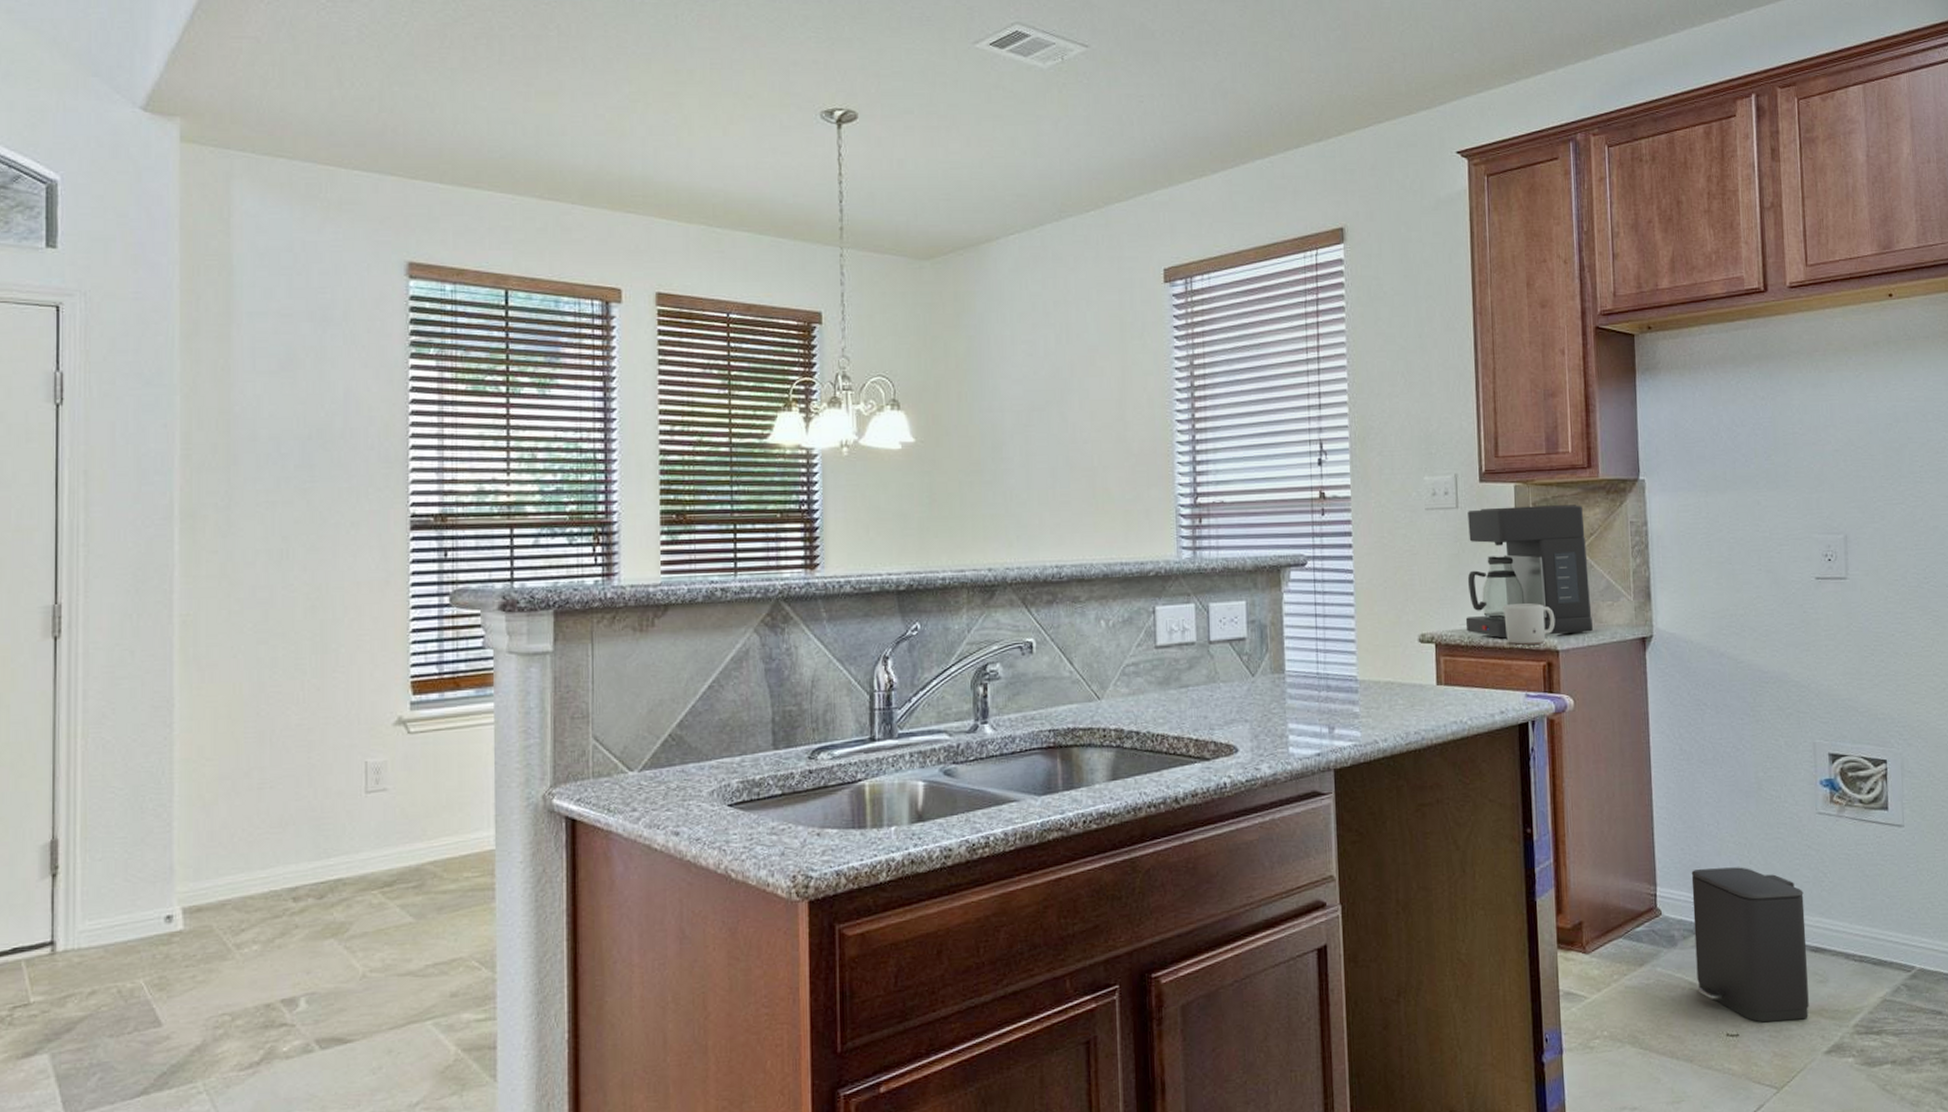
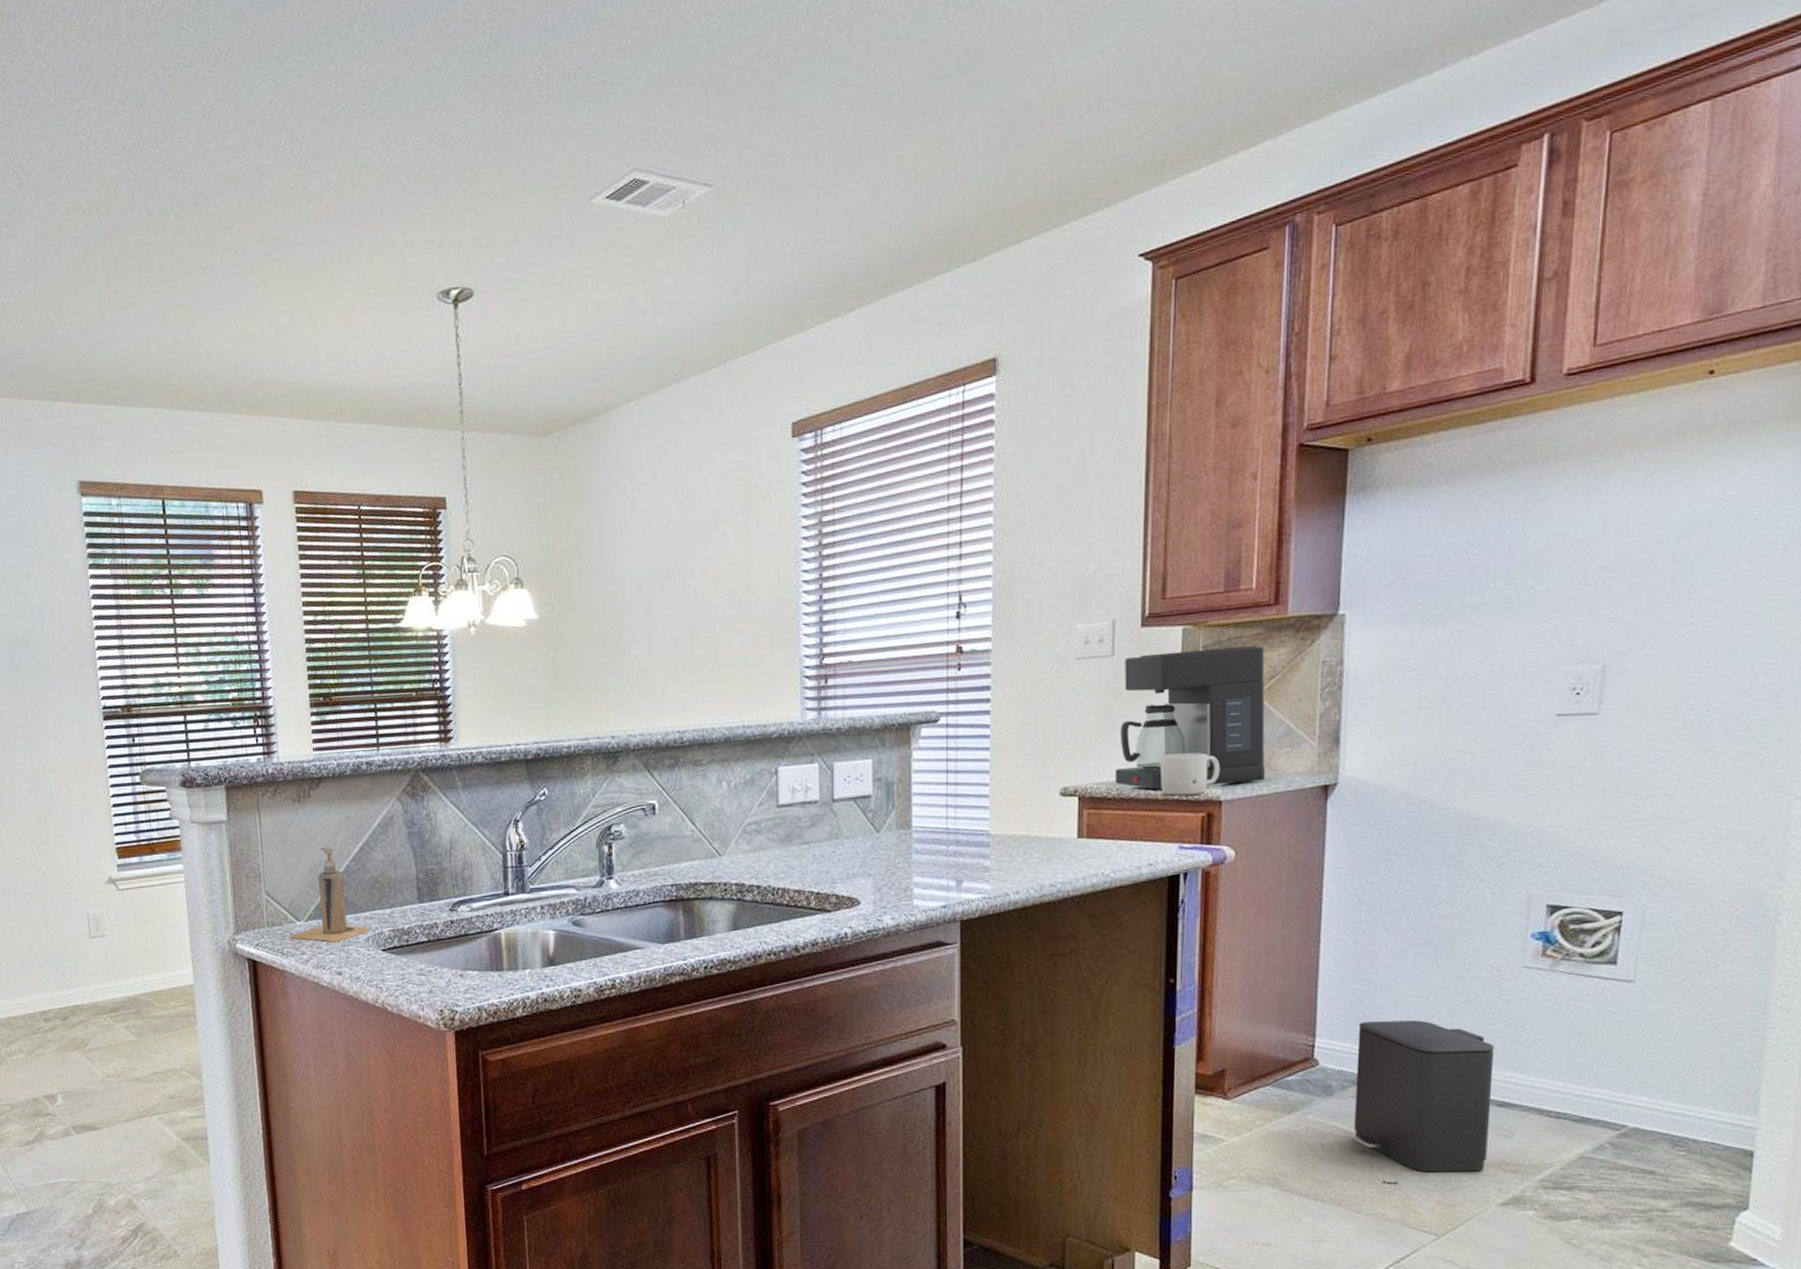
soap dispenser: none [620,683,717,798] -> present [290,846,371,943]

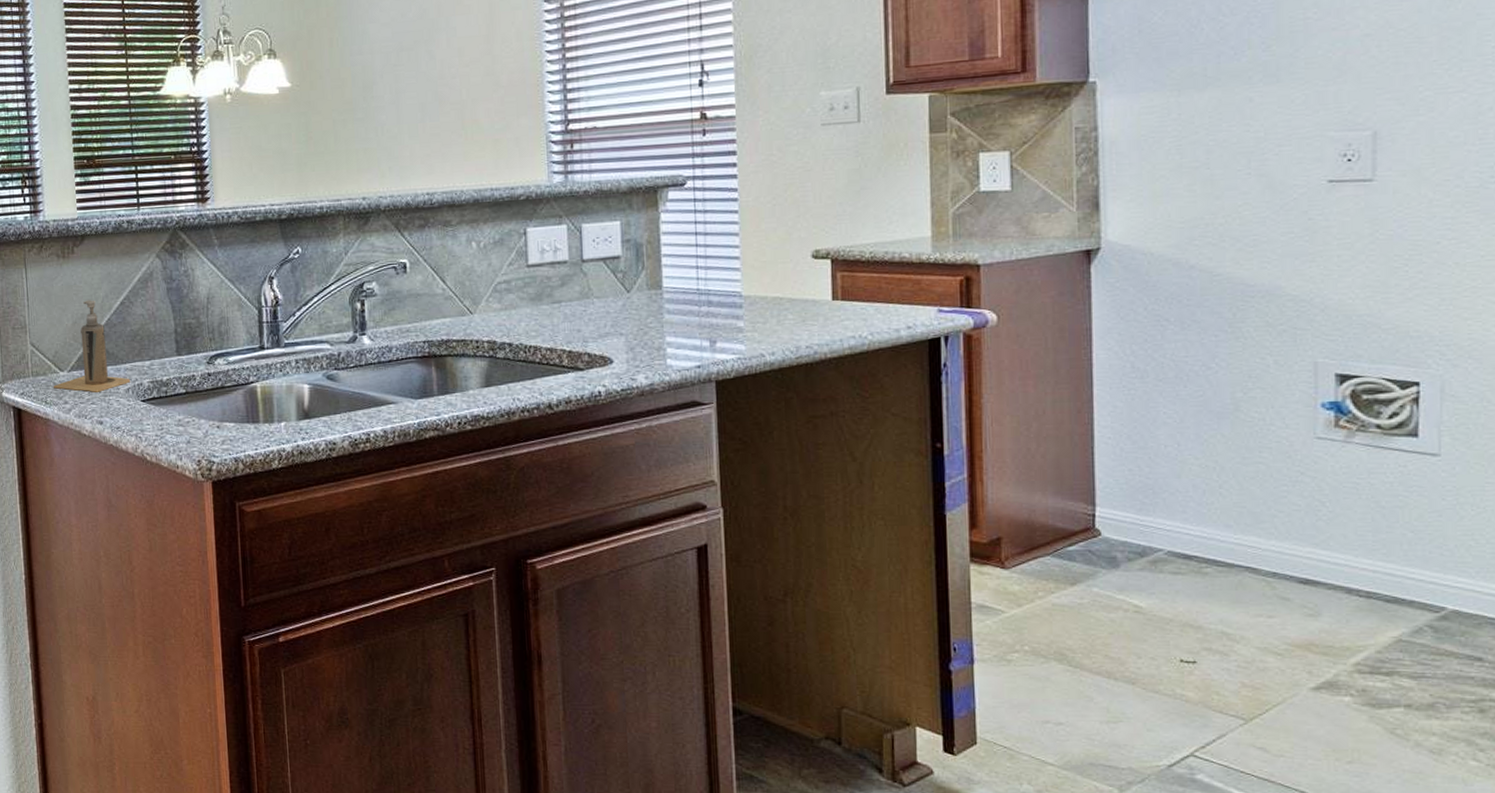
coffee maker: present [1114,645,1265,790] -> none [867,112,1023,253]
mug: present [1159,752,1220,796] -> none [913,216,976,260]
pedal bin: present [1353,1020,1495,1173] -> none [1141,491,1293,653]

